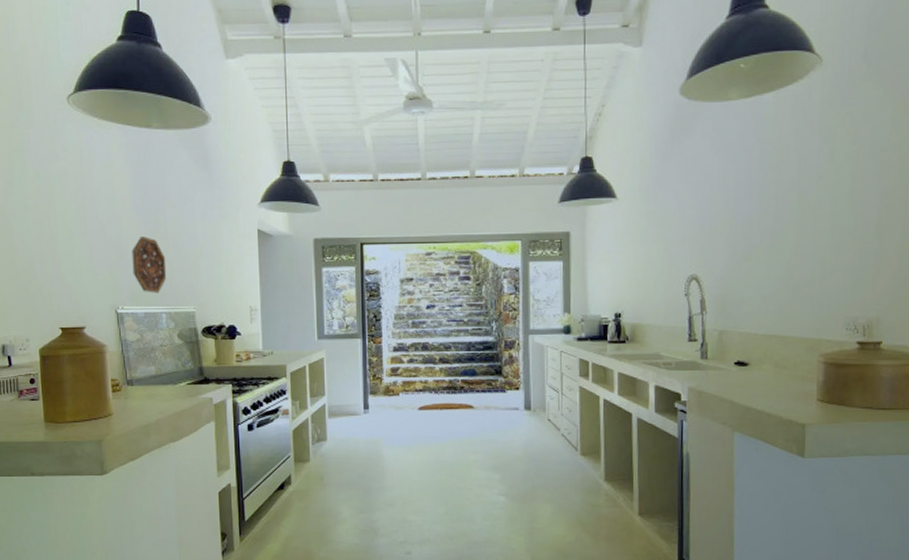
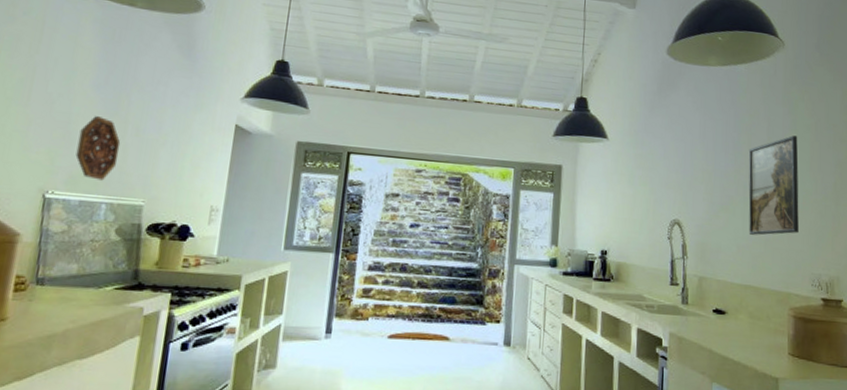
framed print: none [775,168,836,282] -> present [748,135,799,235]

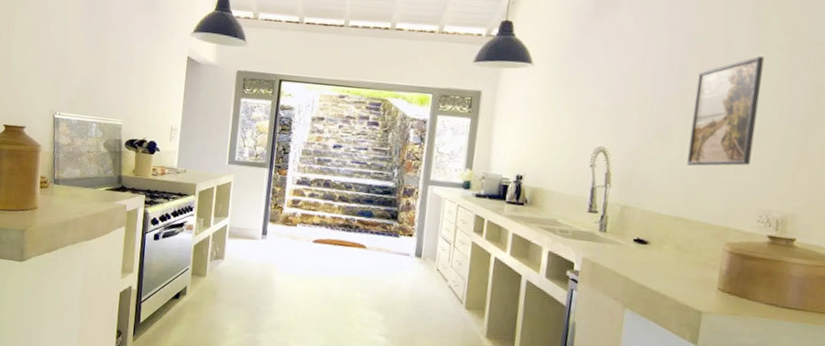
decorative platter: present [75,116,121,181] -> none [72,52,103,105]

